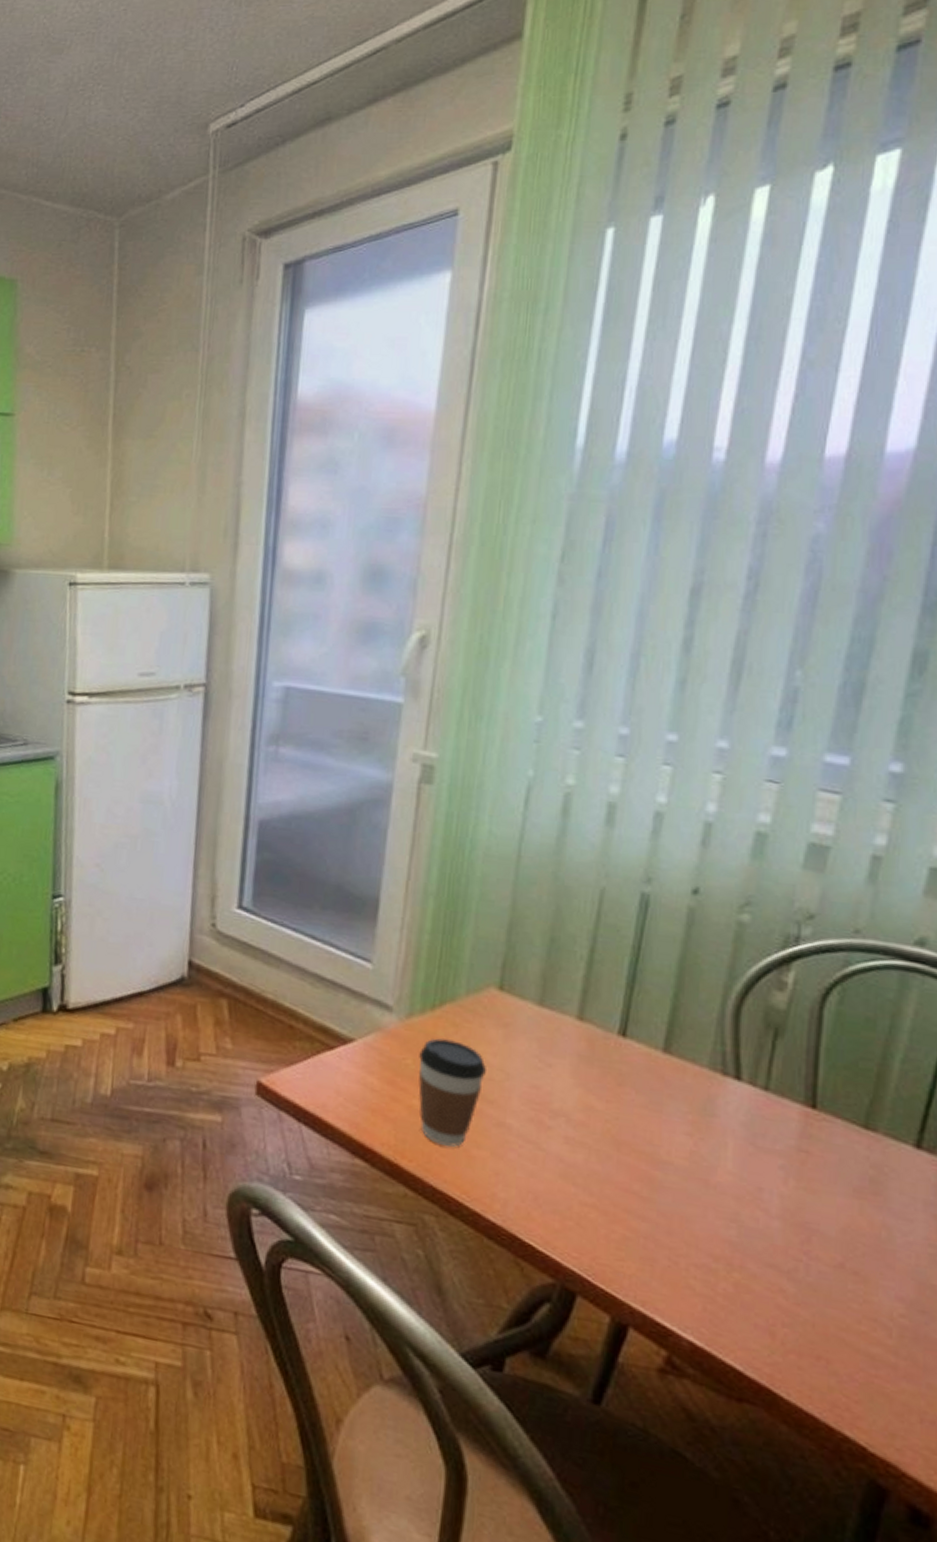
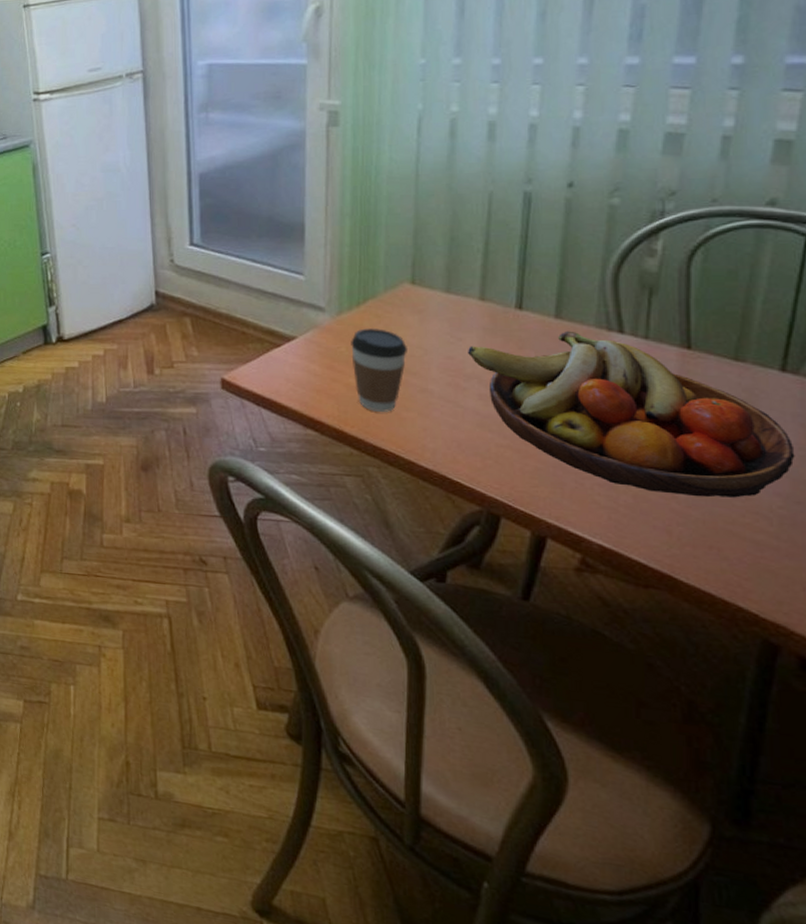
fruit bowl: none [556,1069,924,1299] -> present [467,330,795,498]

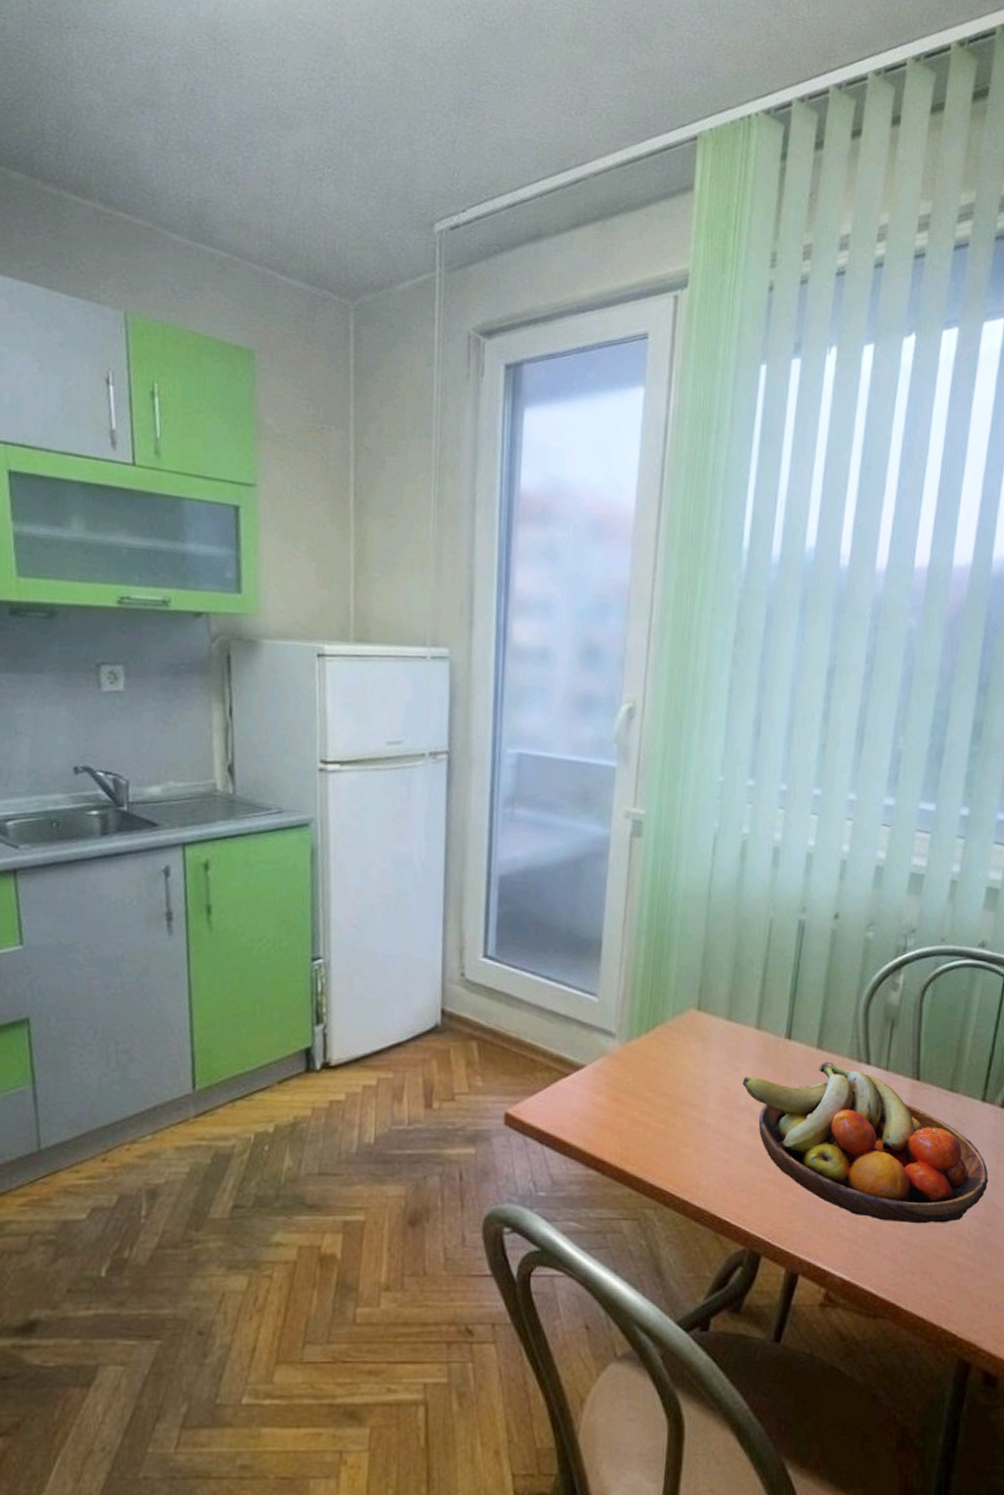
coffee cup: present [351,327,407,412] -> none [637,1055,689,1148]

